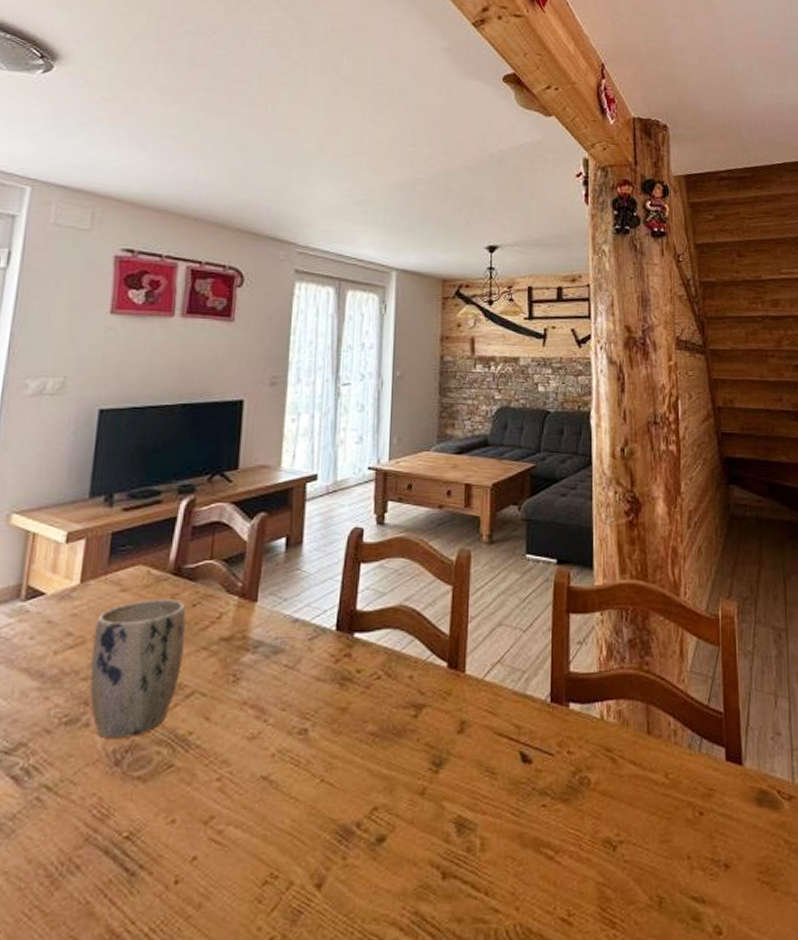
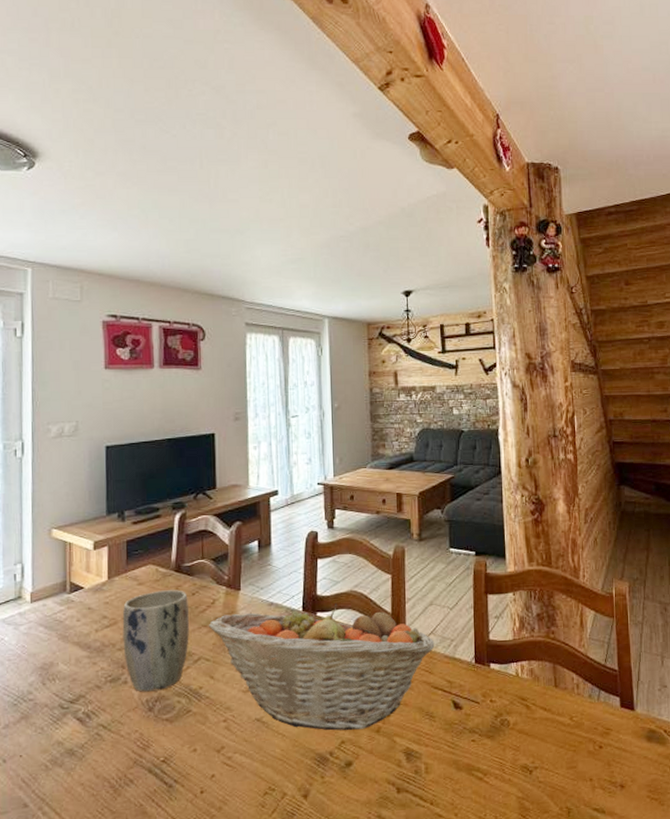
fruit basket: none [209,622,502,793] -> present [208,604,435,731]

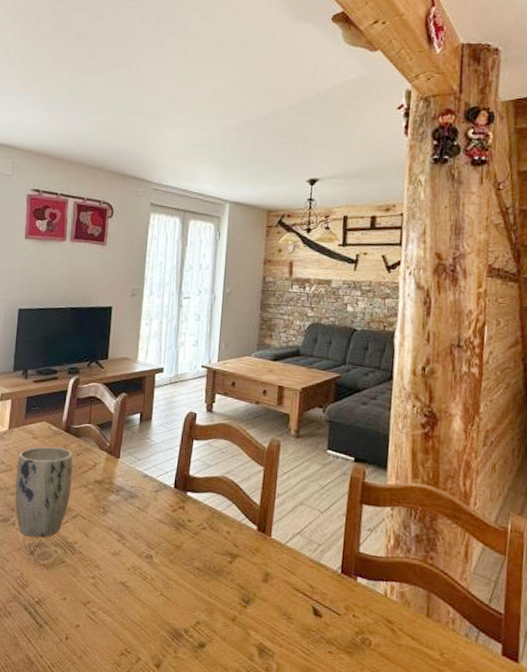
fruit basket: present [208,604,435,731] -> none [88,479,301,615]

